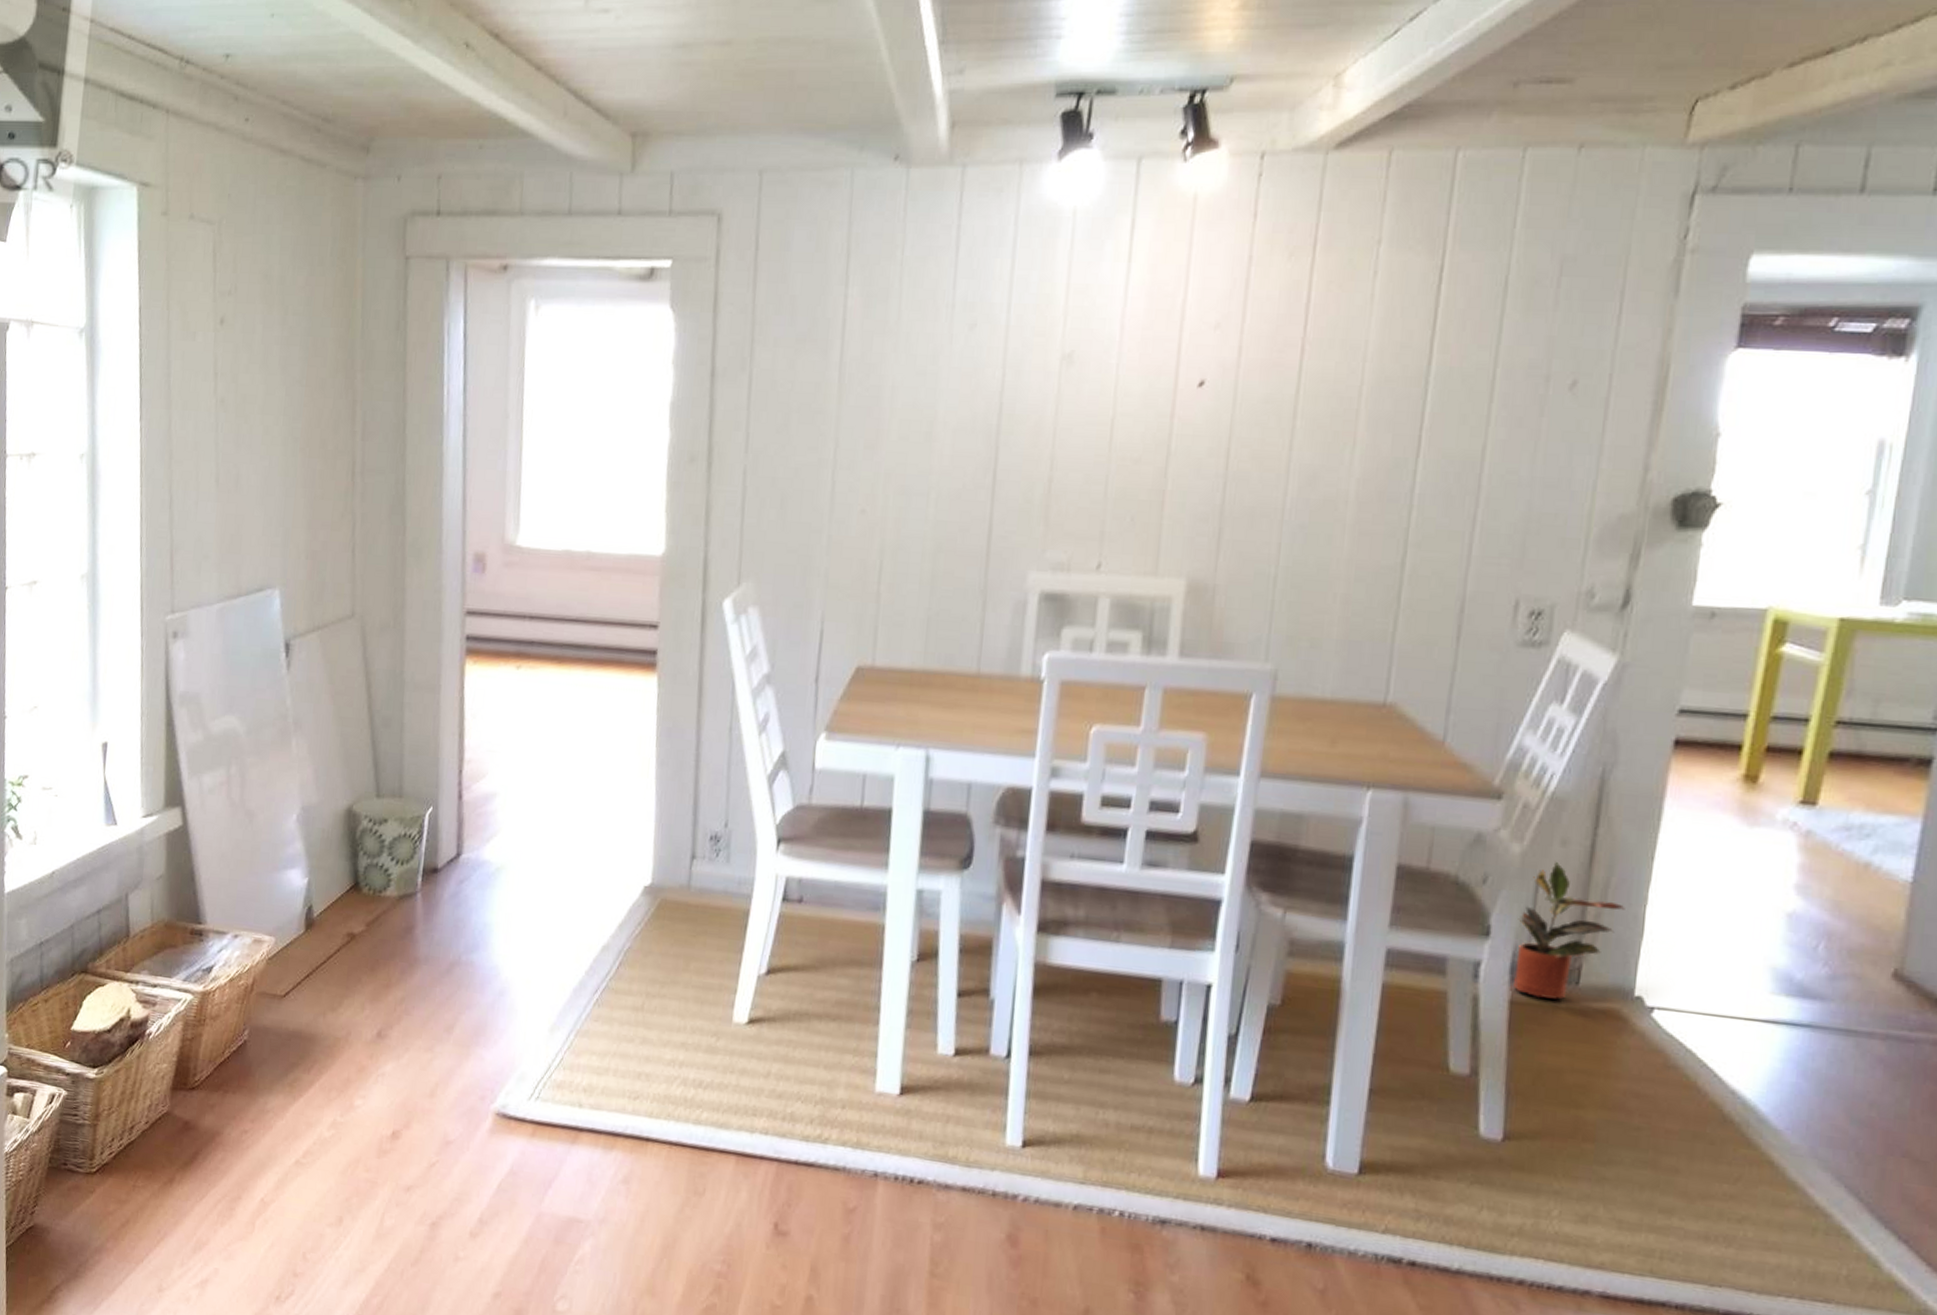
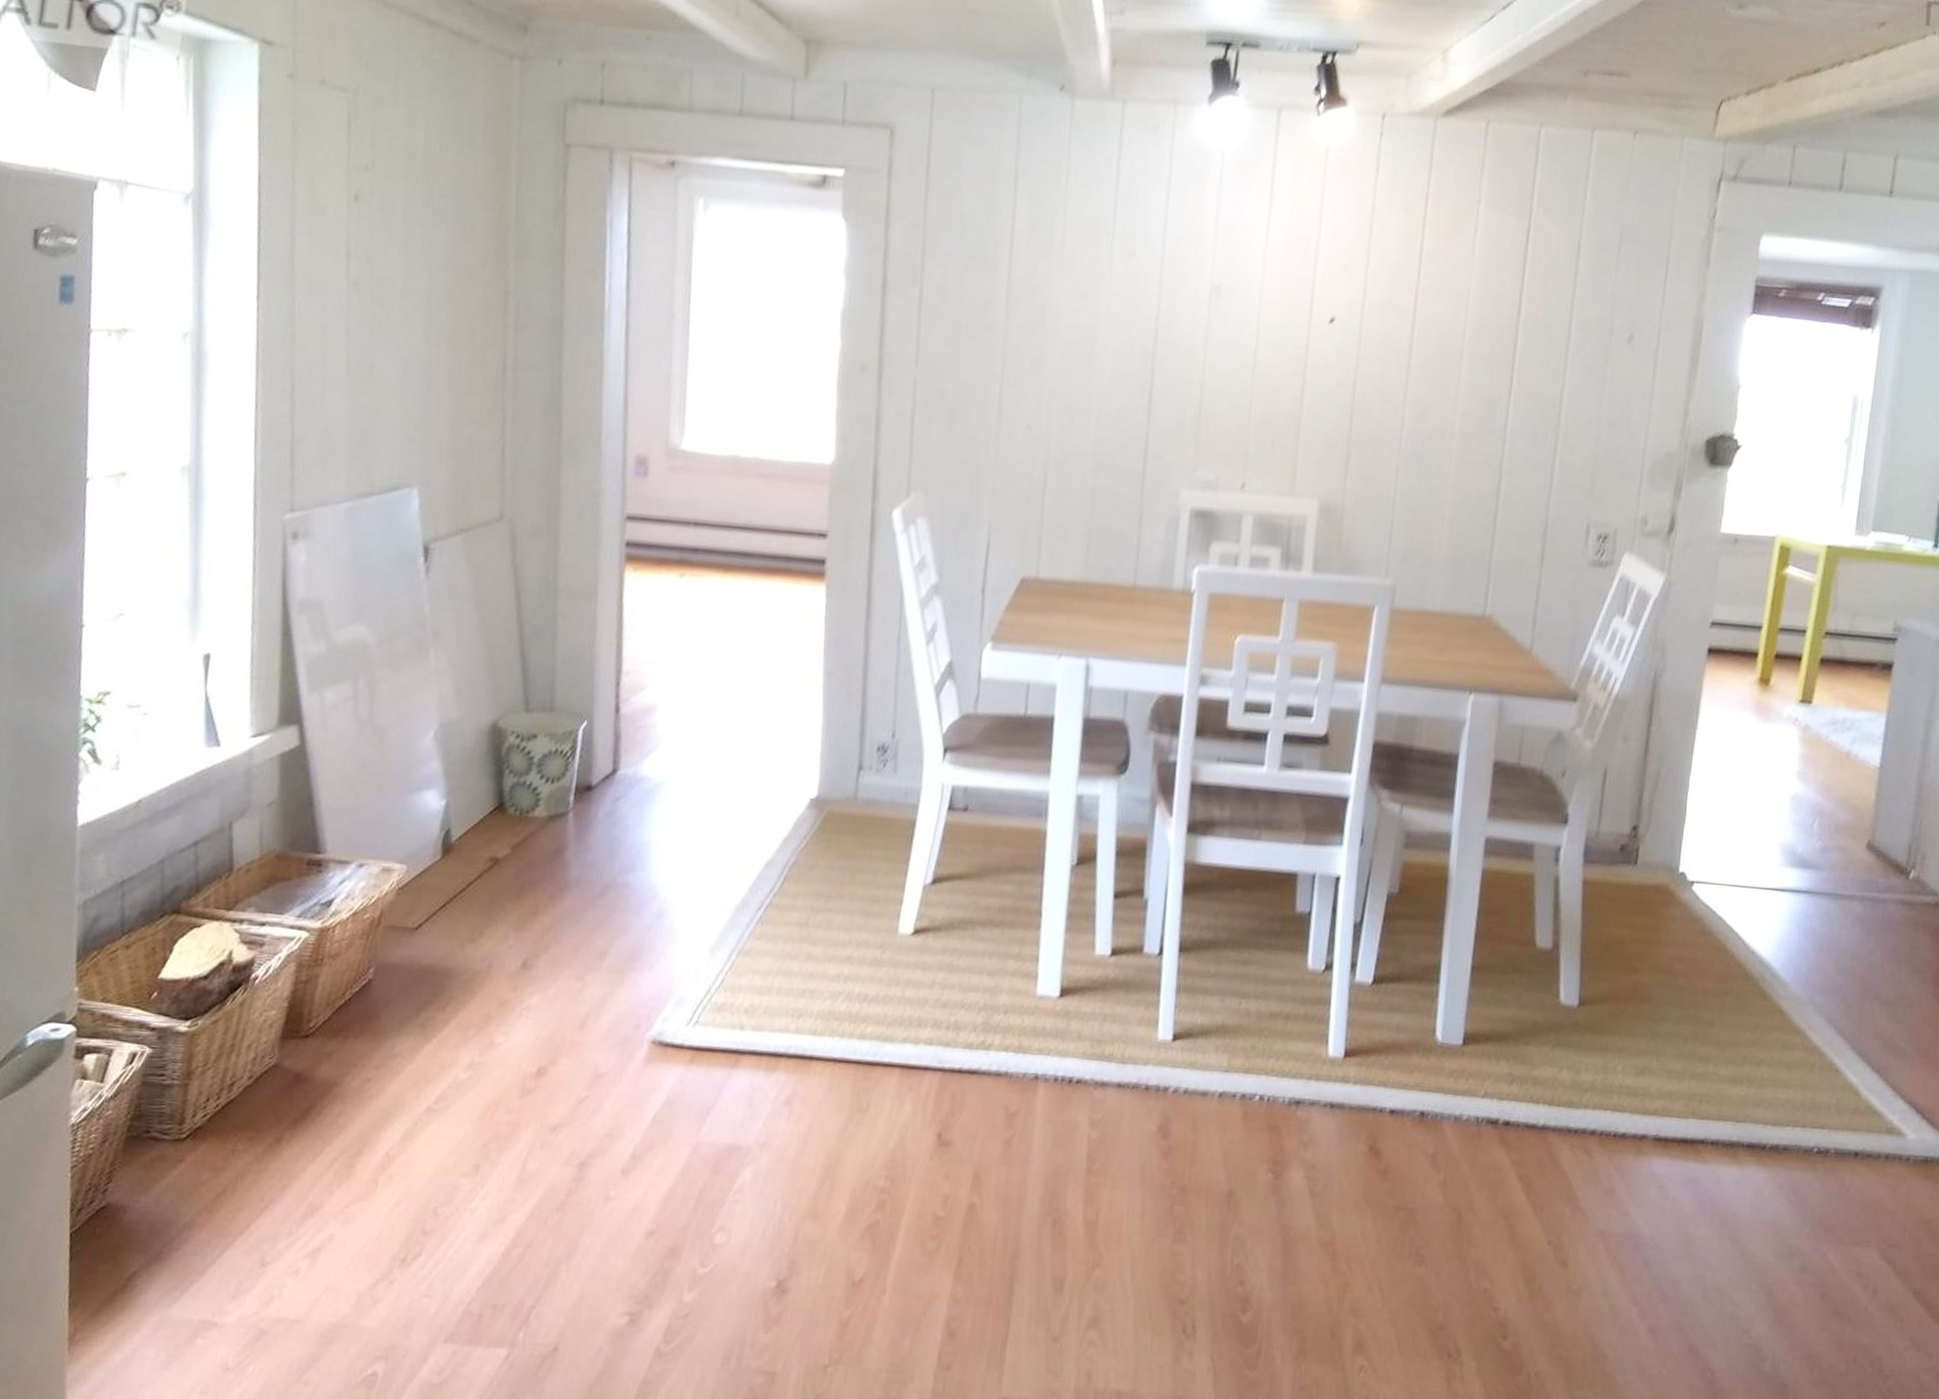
potted plant: present [1514,862,1625,1000] -> none [1587,756,1672,878]

